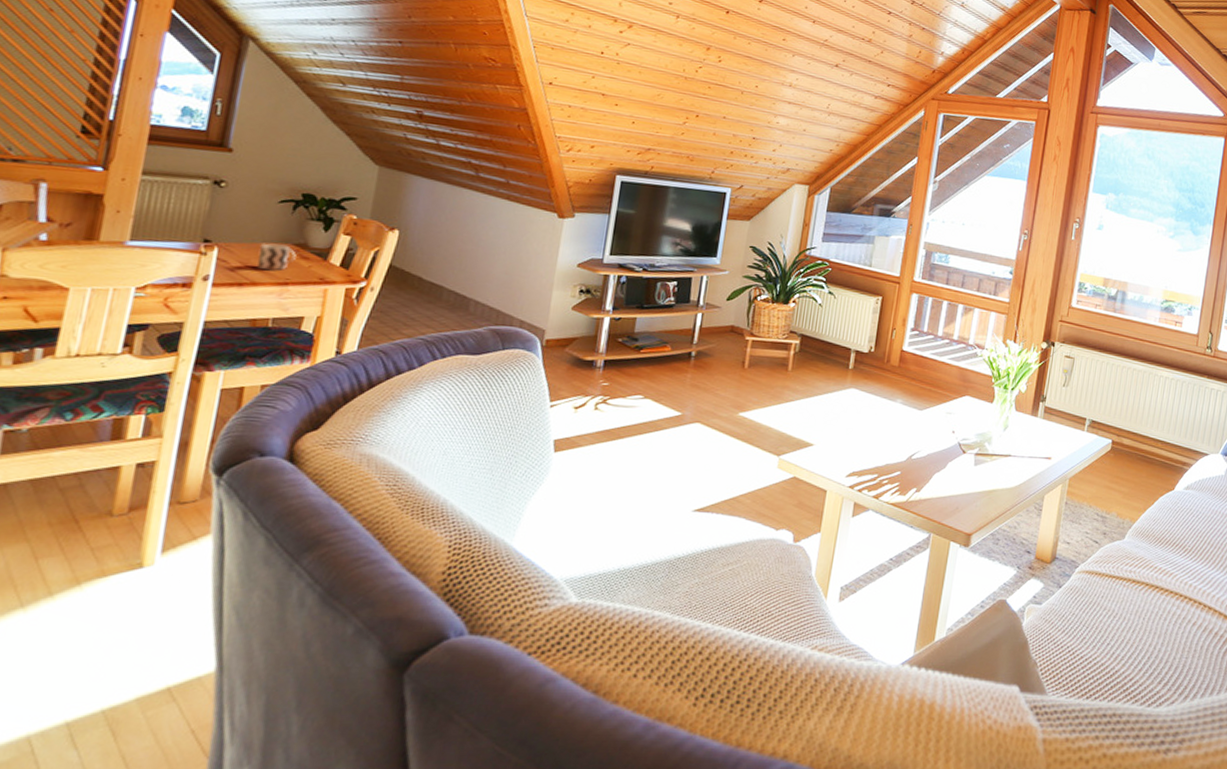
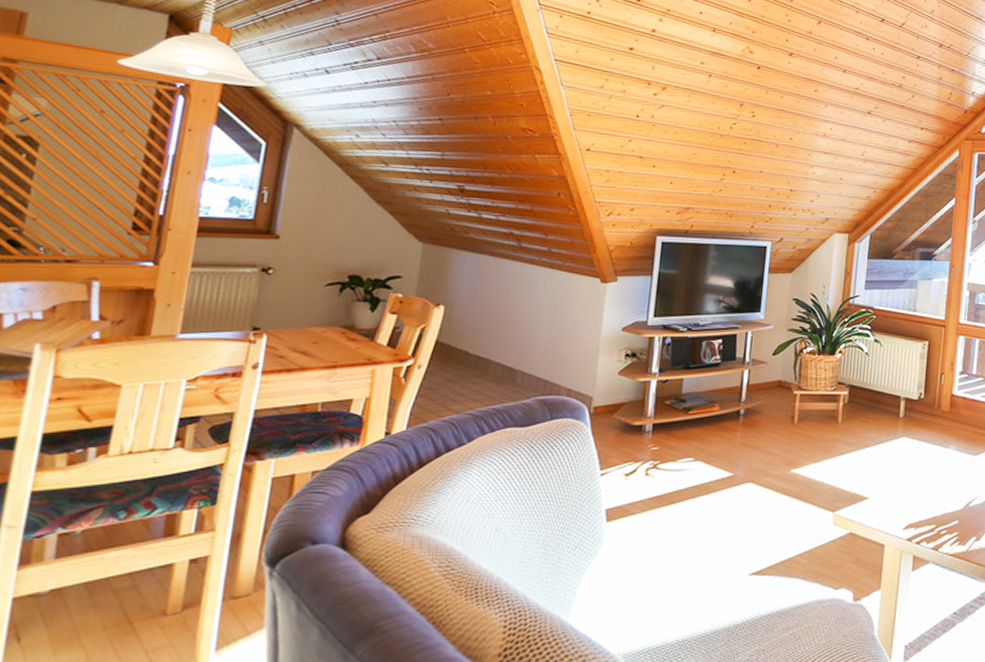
cup: present [256,243,297,271] -> none [304,327,344,355]

